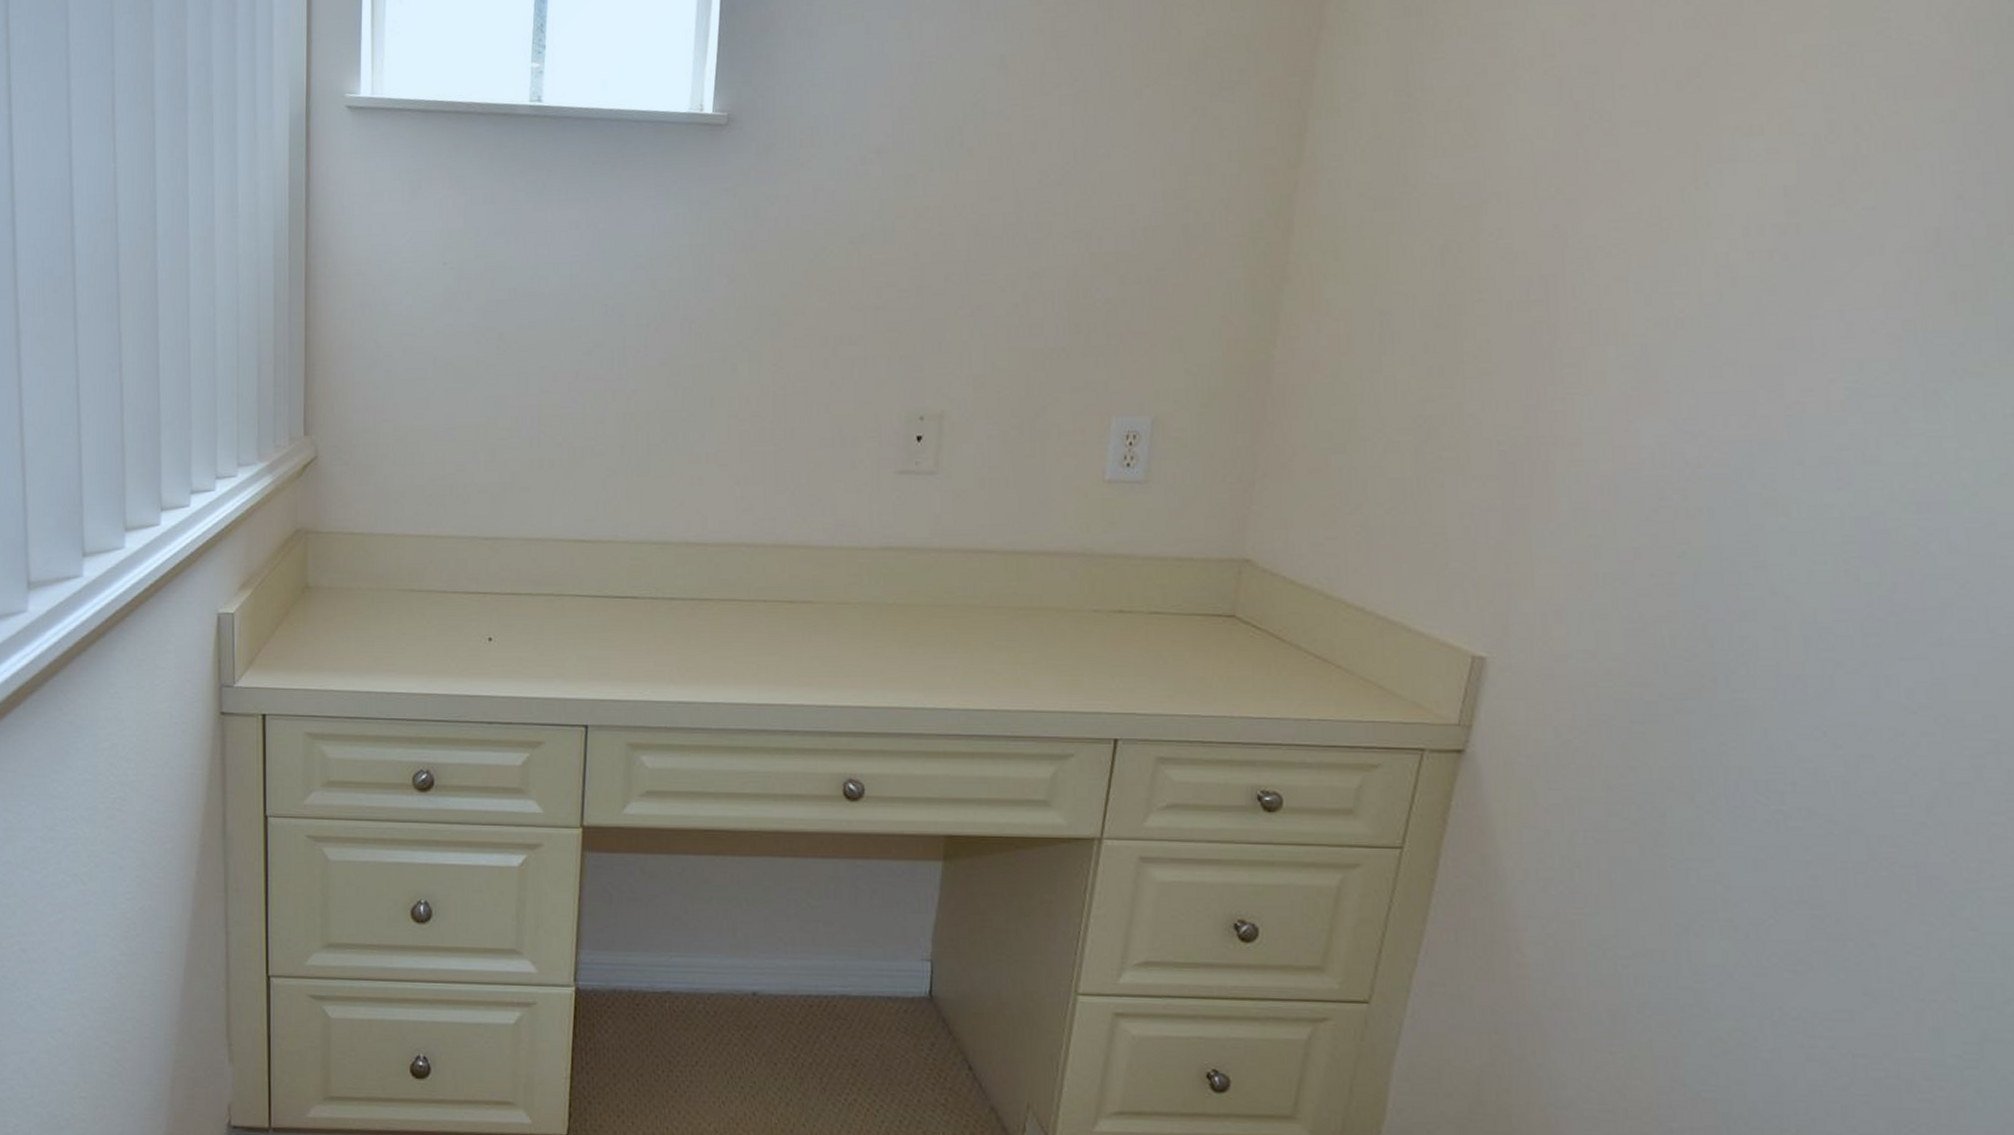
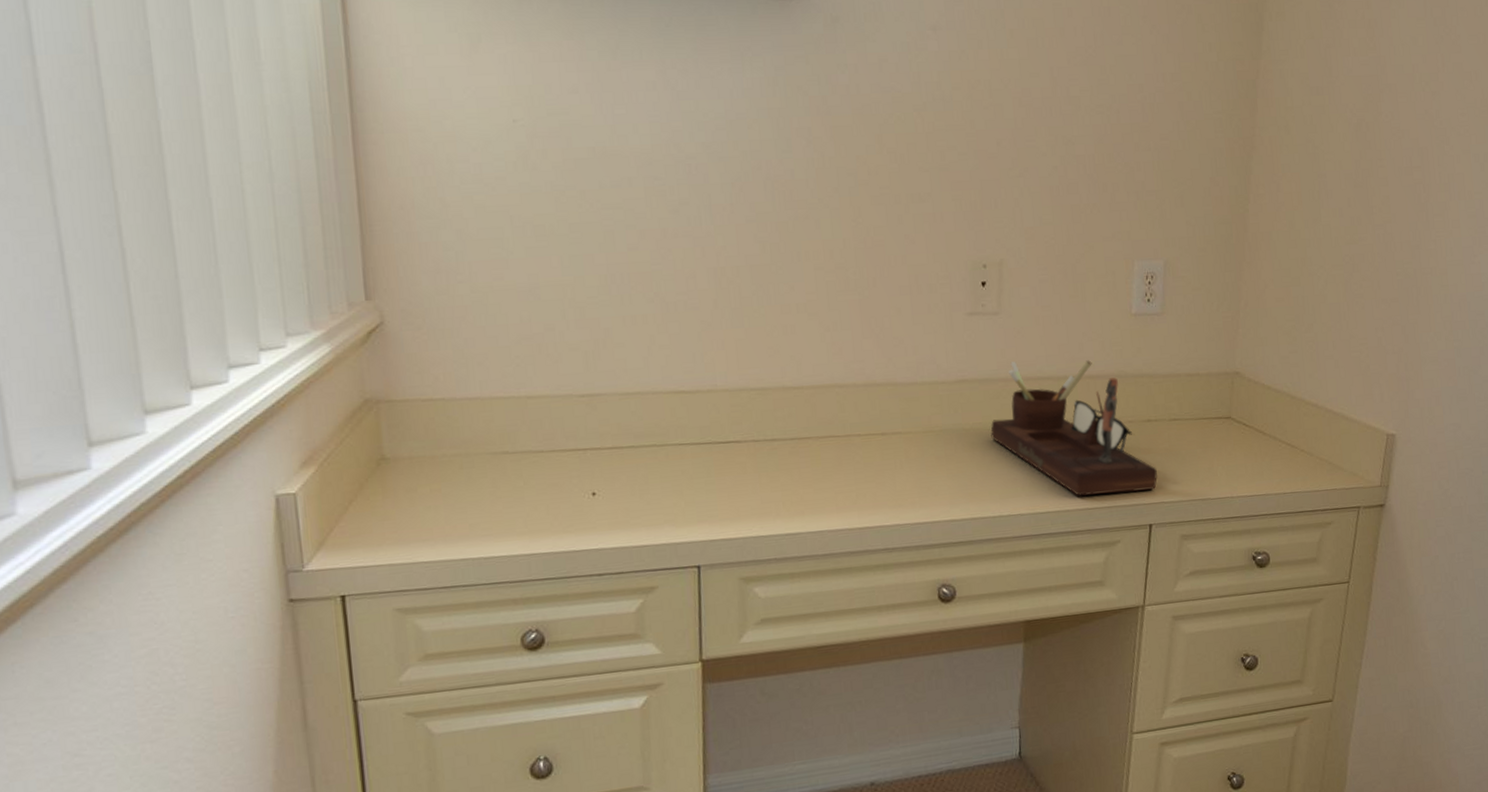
desk organizer: none [917,529,1128,698] -> present [990,360,1157,497]

